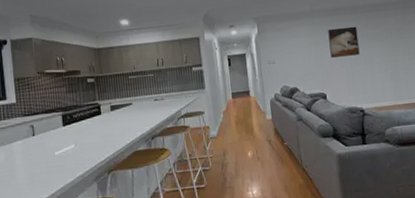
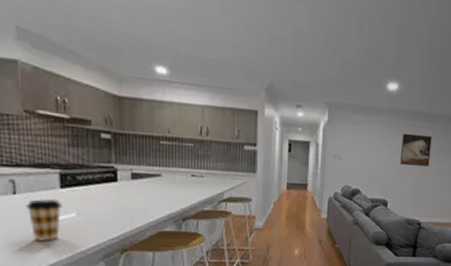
coffee cup: none [41,135,65,171] -> present [26,198,62,241]

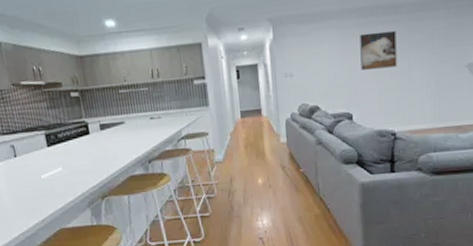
coffee cup: present [26,198,62,241] -> none [25,156,53,195]

